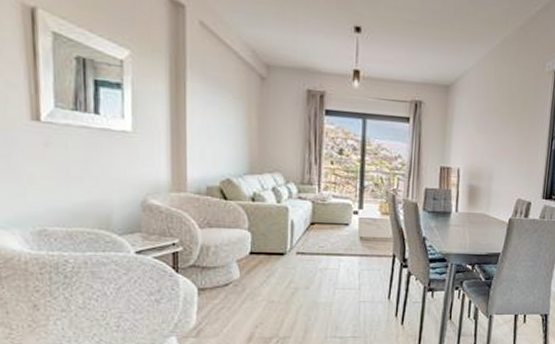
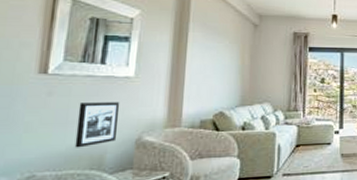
picture frame: none [78,156,122,206] -> present [74,102,120,148]

